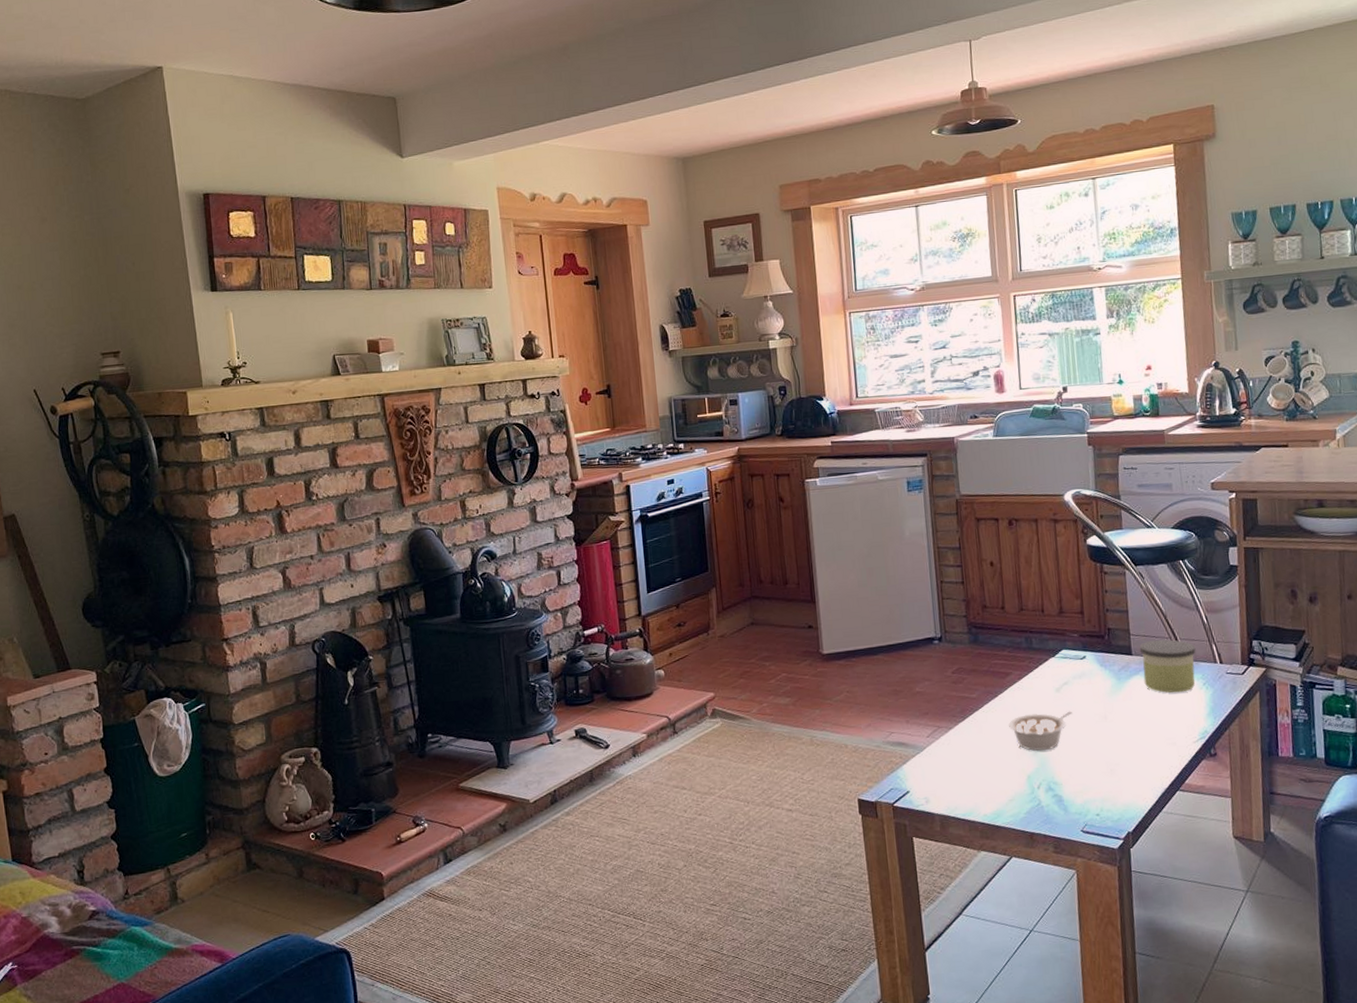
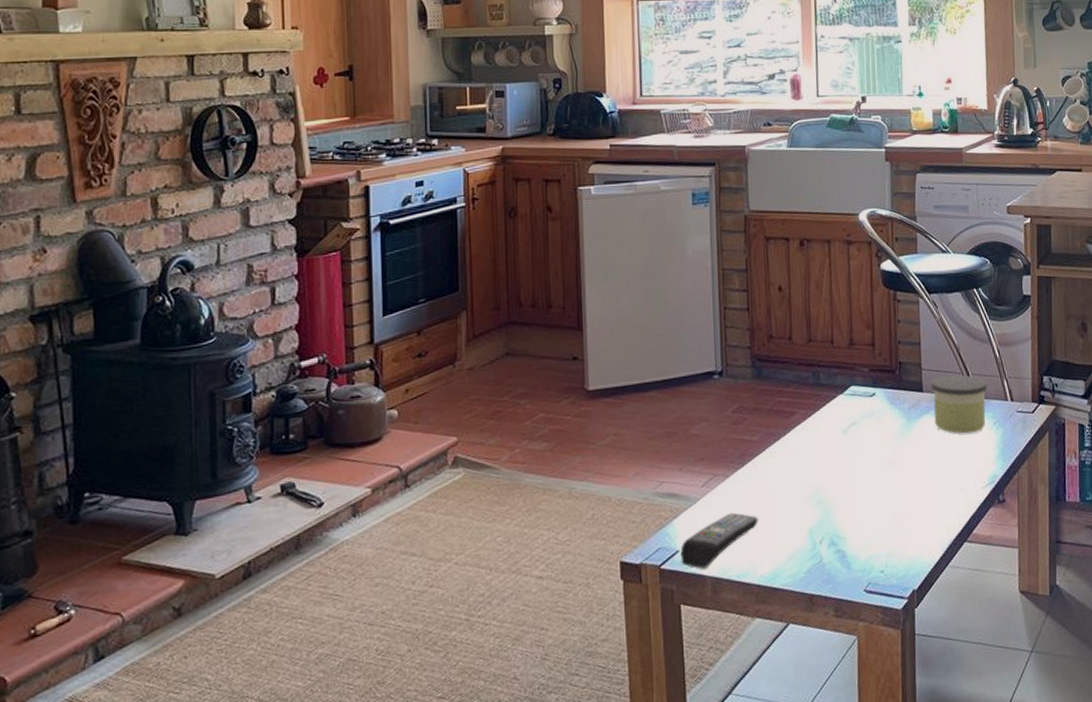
remote control: none [910,760,980,808] -> present [680,512,759,569]
legume: present [1009,711,1073,751] -> none [791,454,860,501]

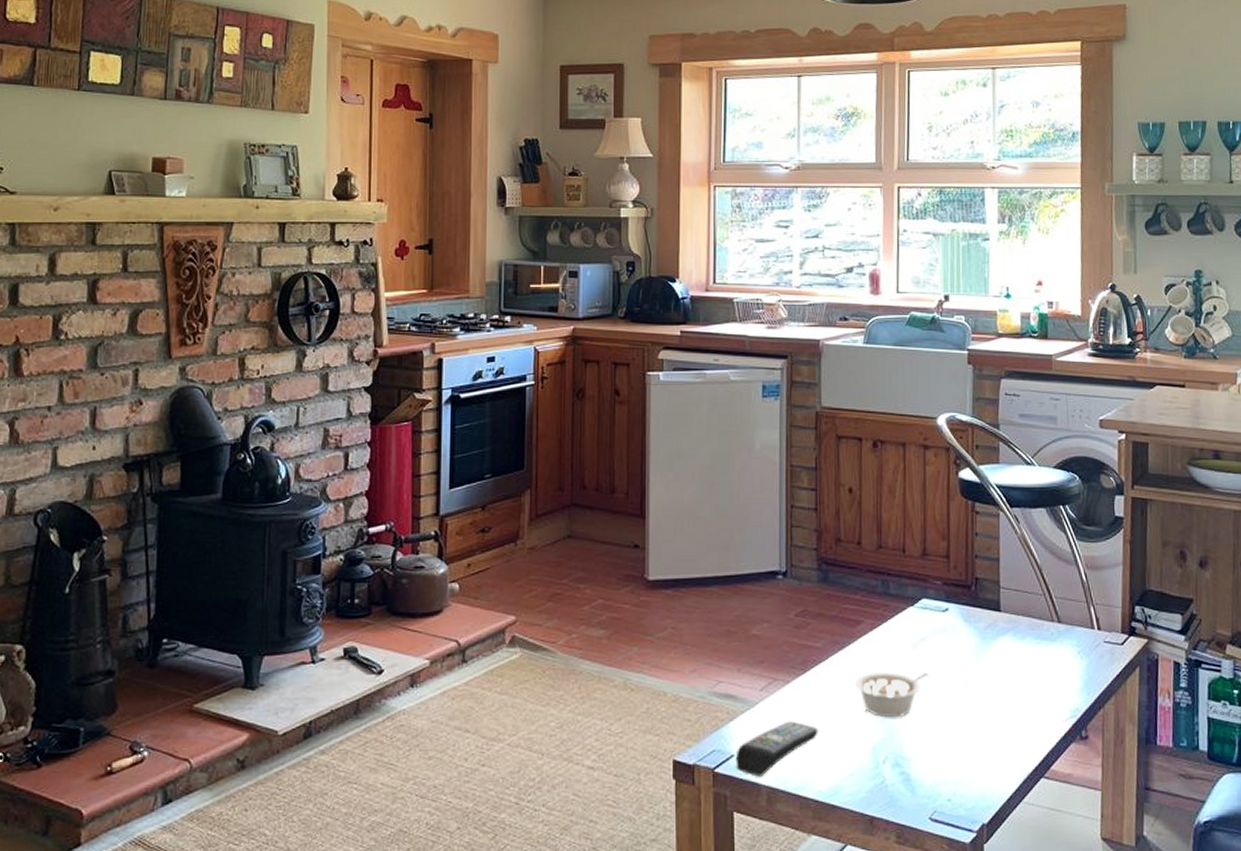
legume: none [791,454,860,501] -> present [855,671,929,718]
candle: present [930,375,988,434] -> none [1009,596,1072,661]

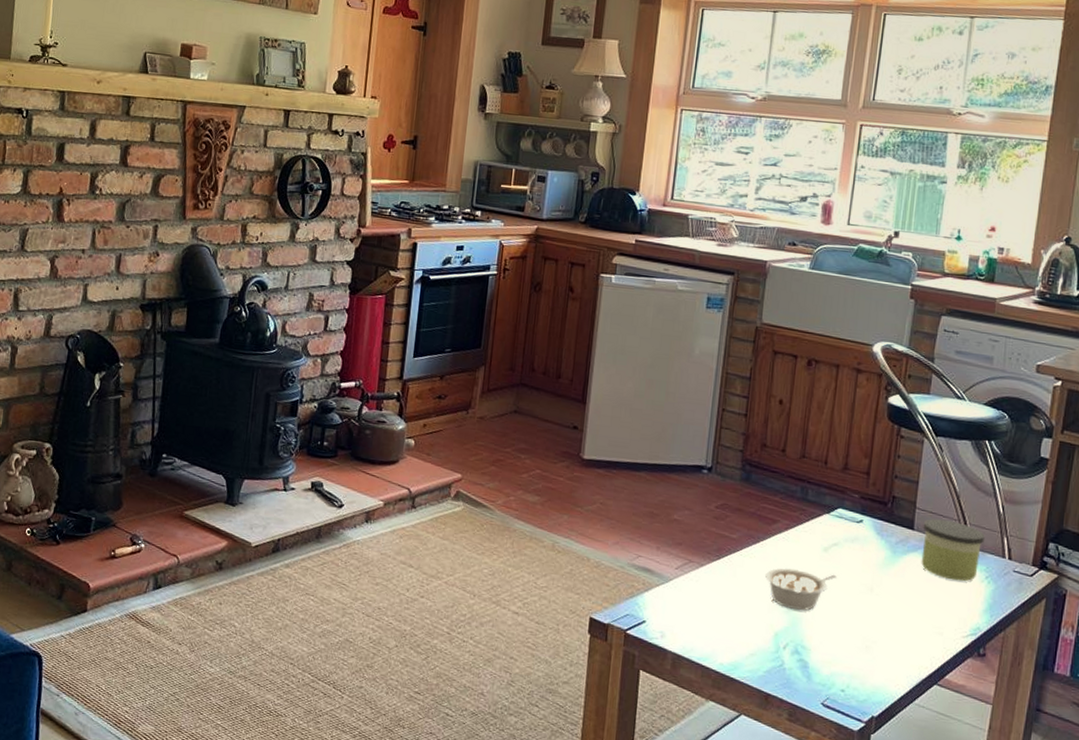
remote control: present [735,721,819,777] -> none [646,599,726,644]
candle: none [1009,596,1072,661] -> present [921,519,985,582]

